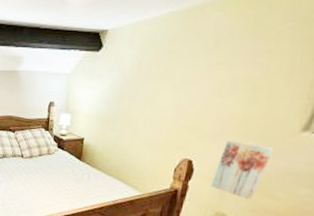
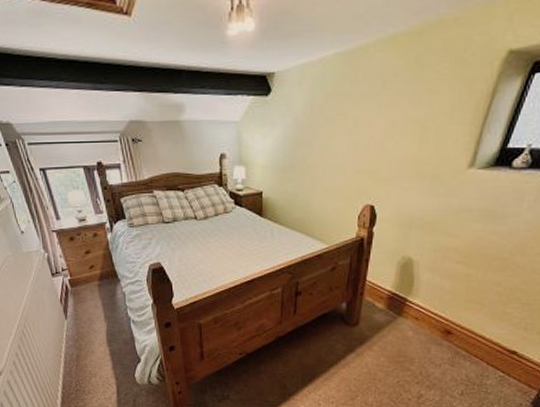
wall art: present [211,140,274,200] -> none [395,182,447,241]

